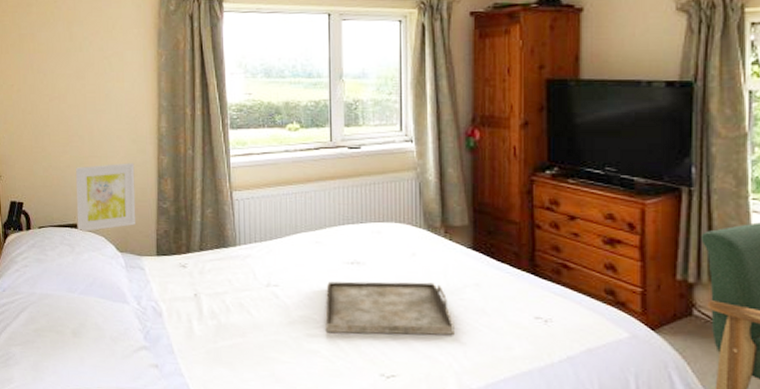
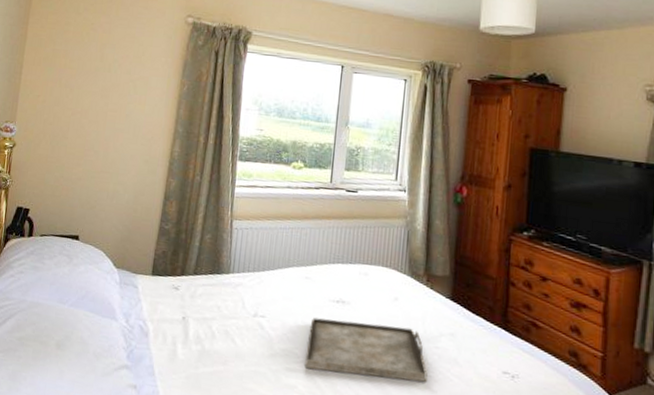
wall art: present [76,163,136,232] -> none [78,180,143,245]

